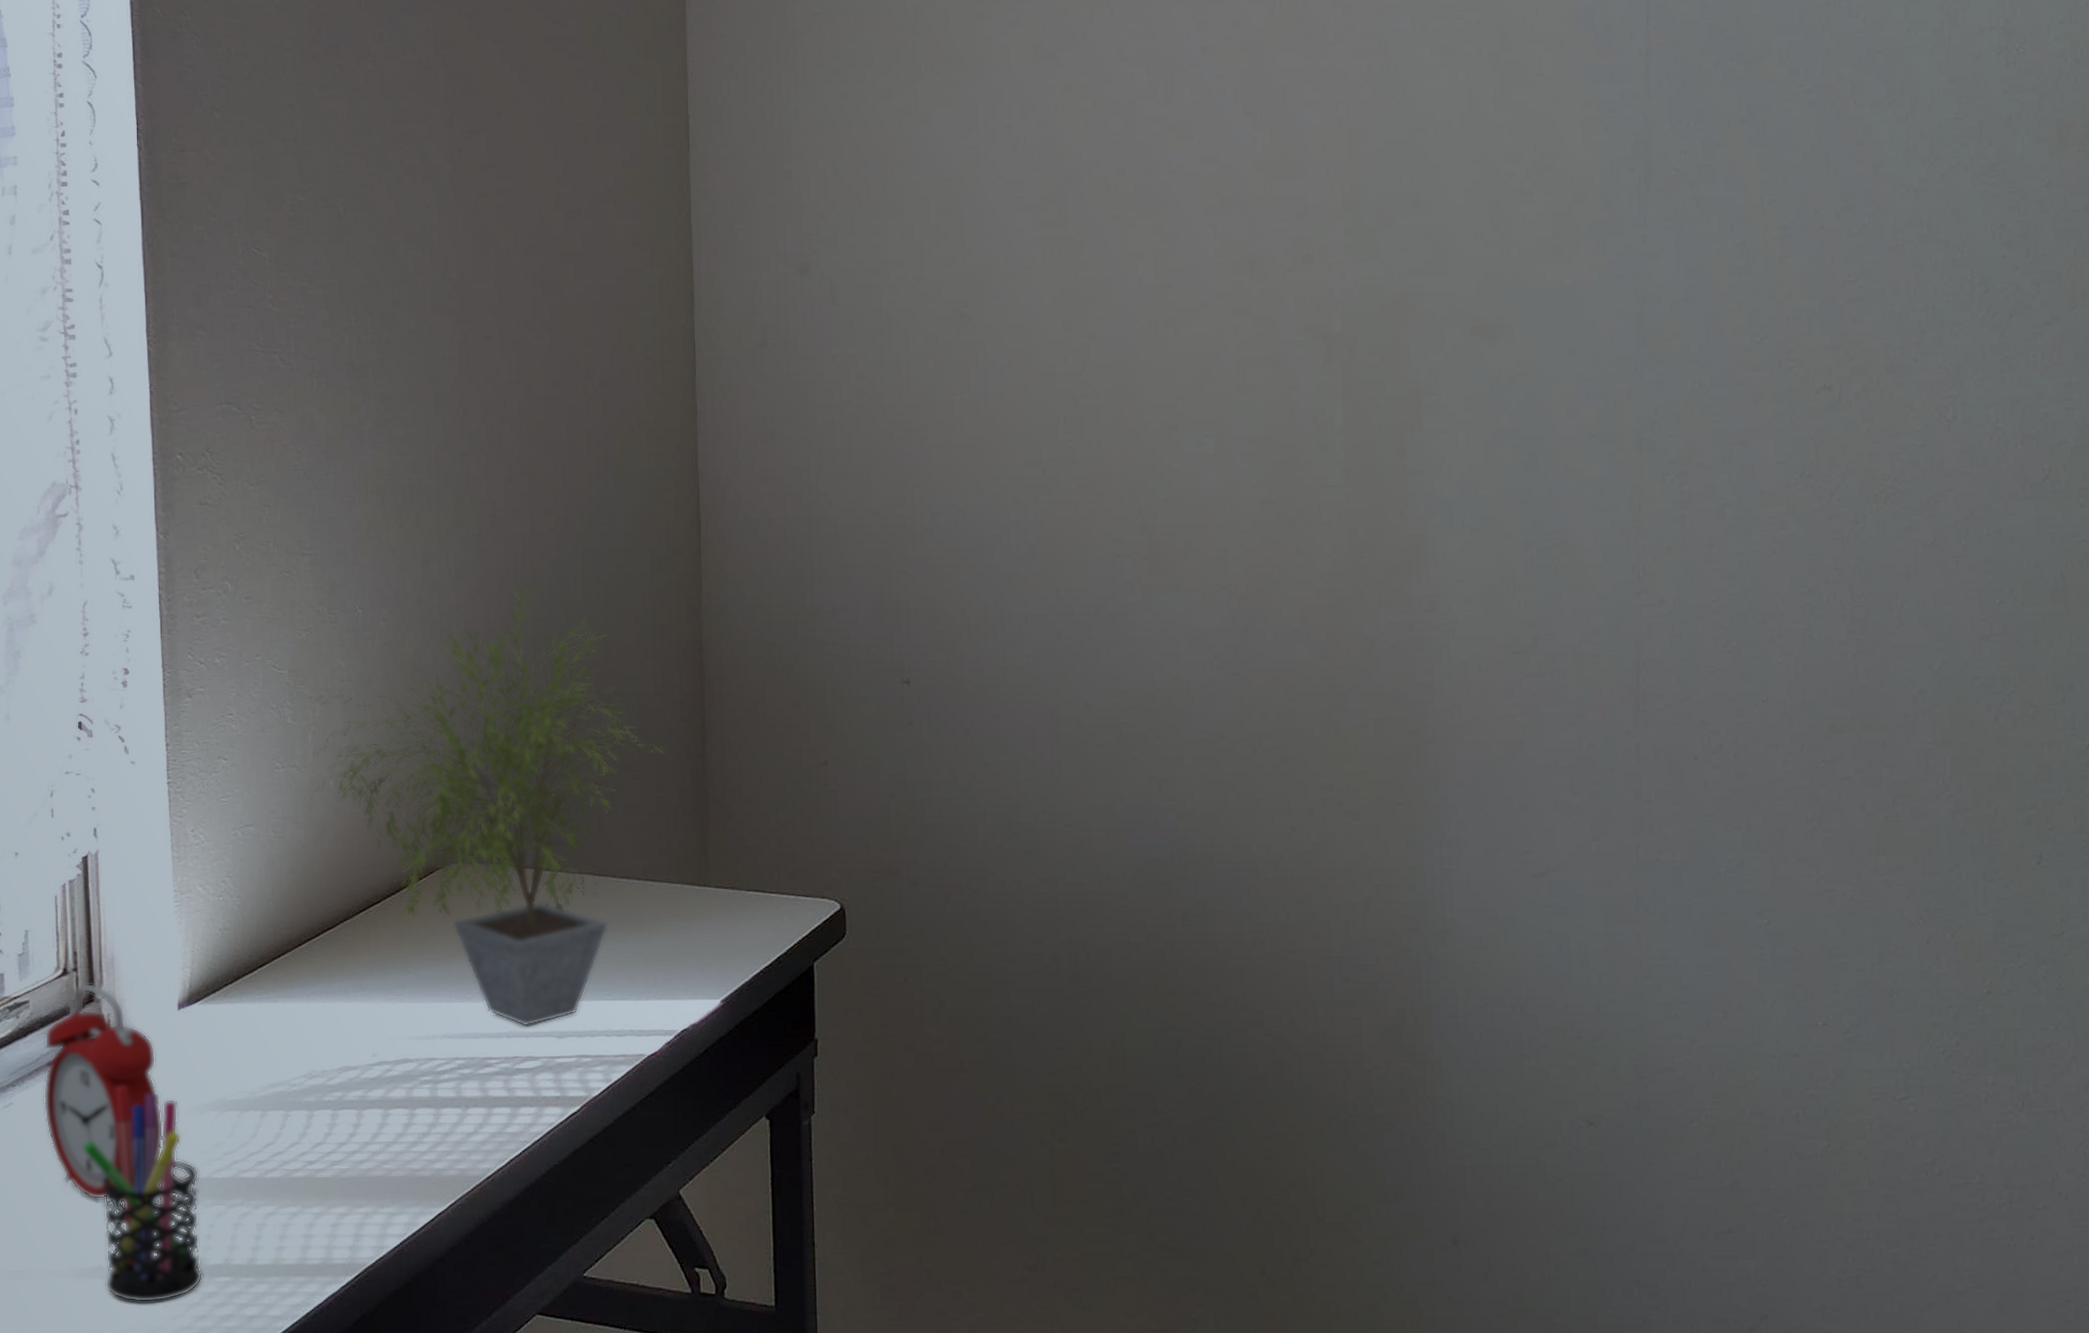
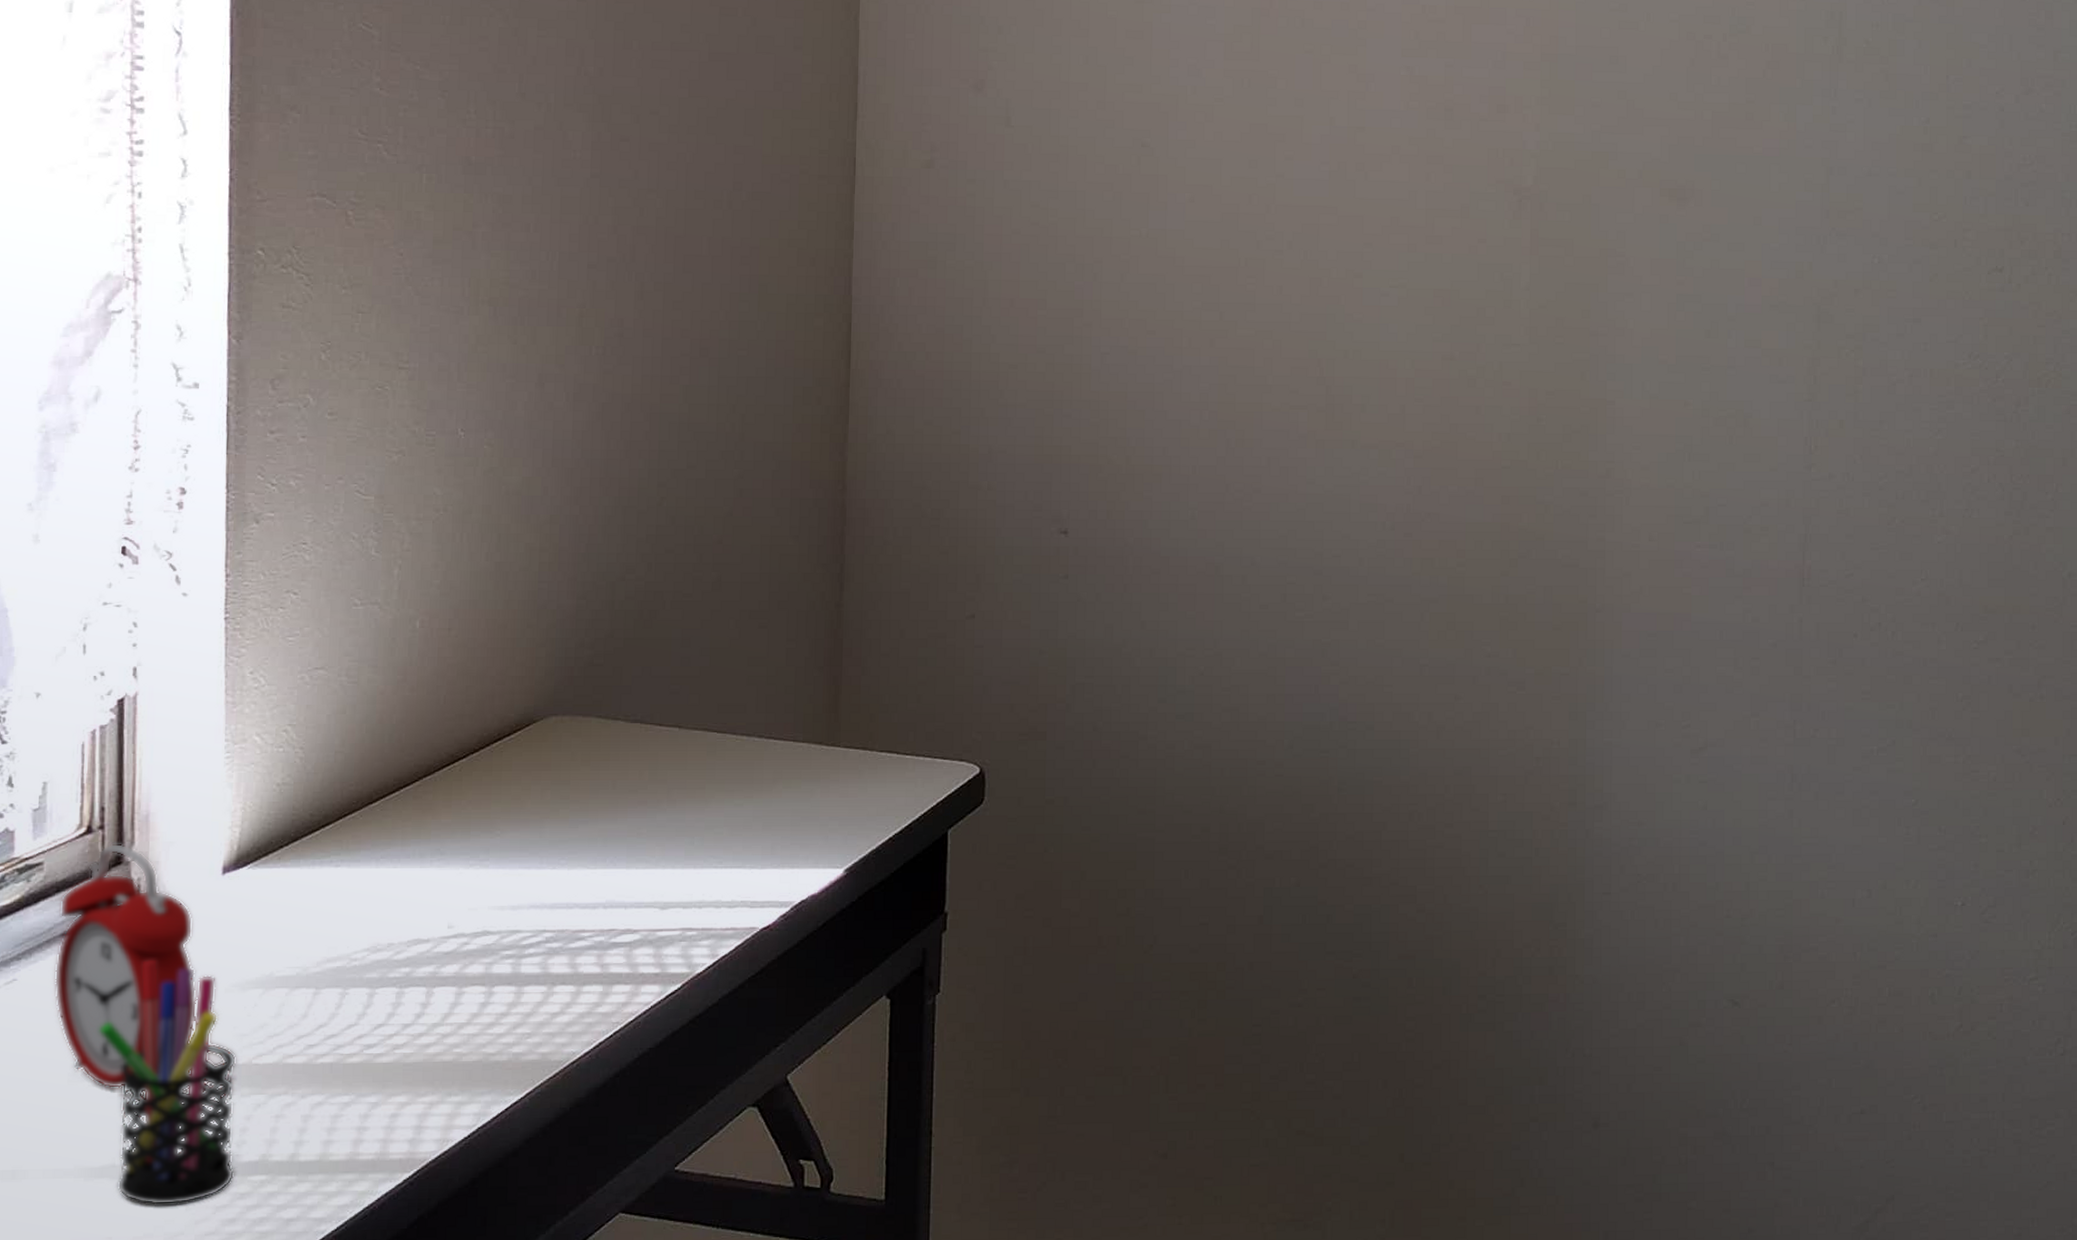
potted plant: present [303,585,674,1027] -> none [390,412,808,897]

